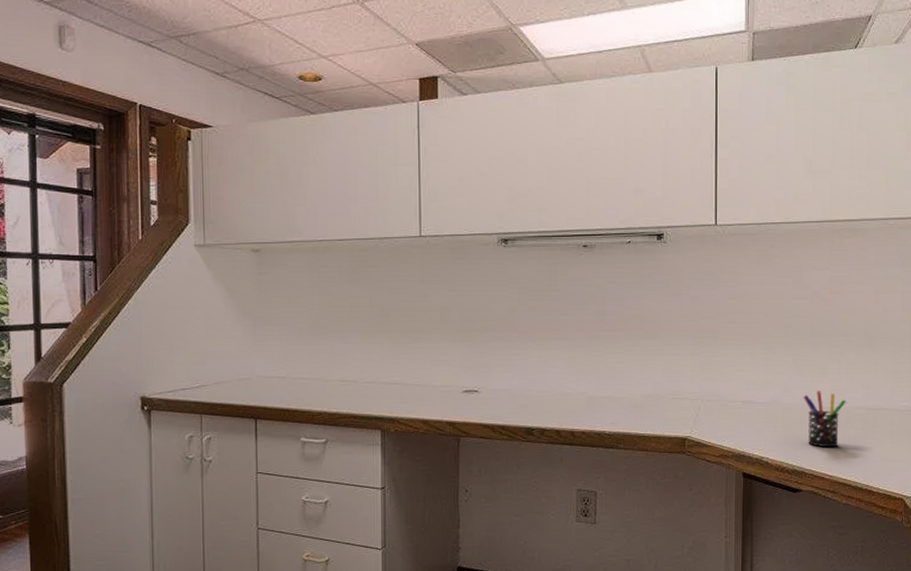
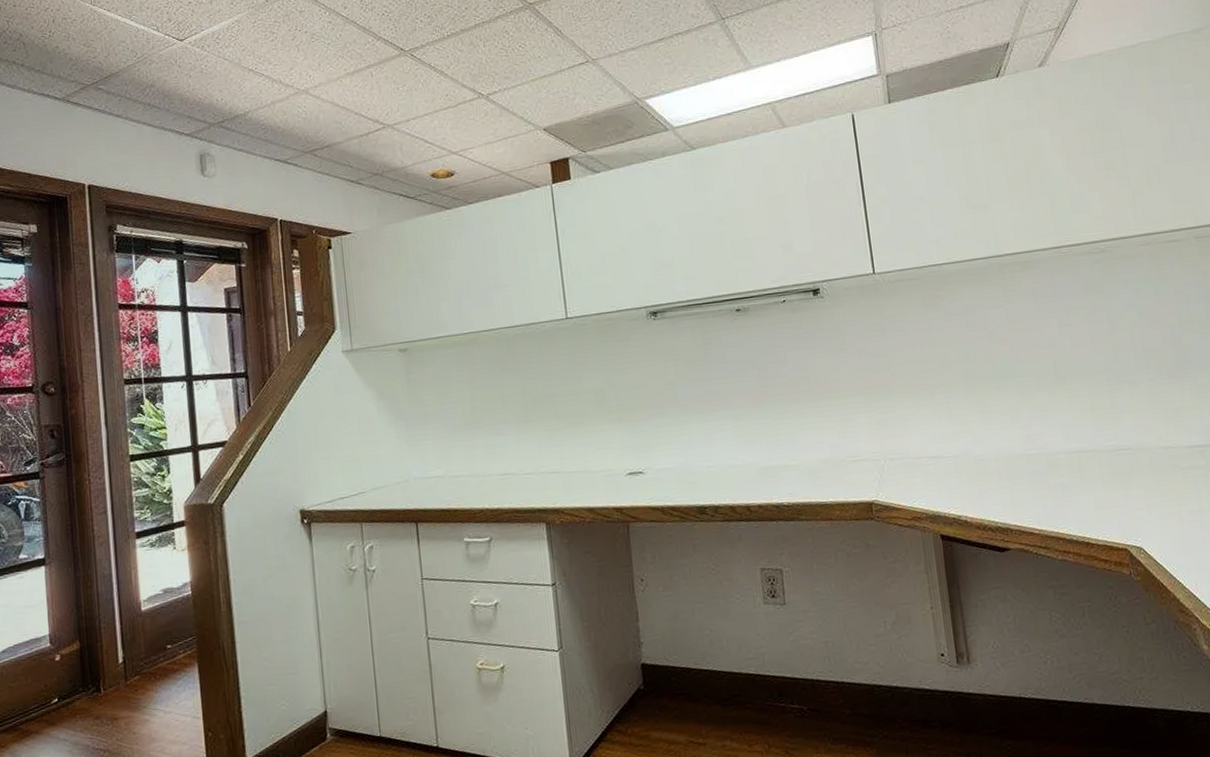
pen holder: present [803,390,846,448] -> none [996,437,1045,499]

